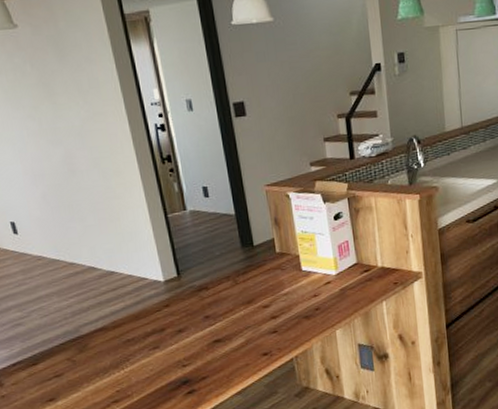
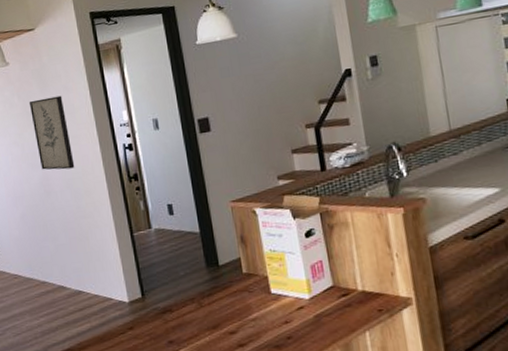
wall art: none [44,67,102,148] -> present [28,95,75,170]

